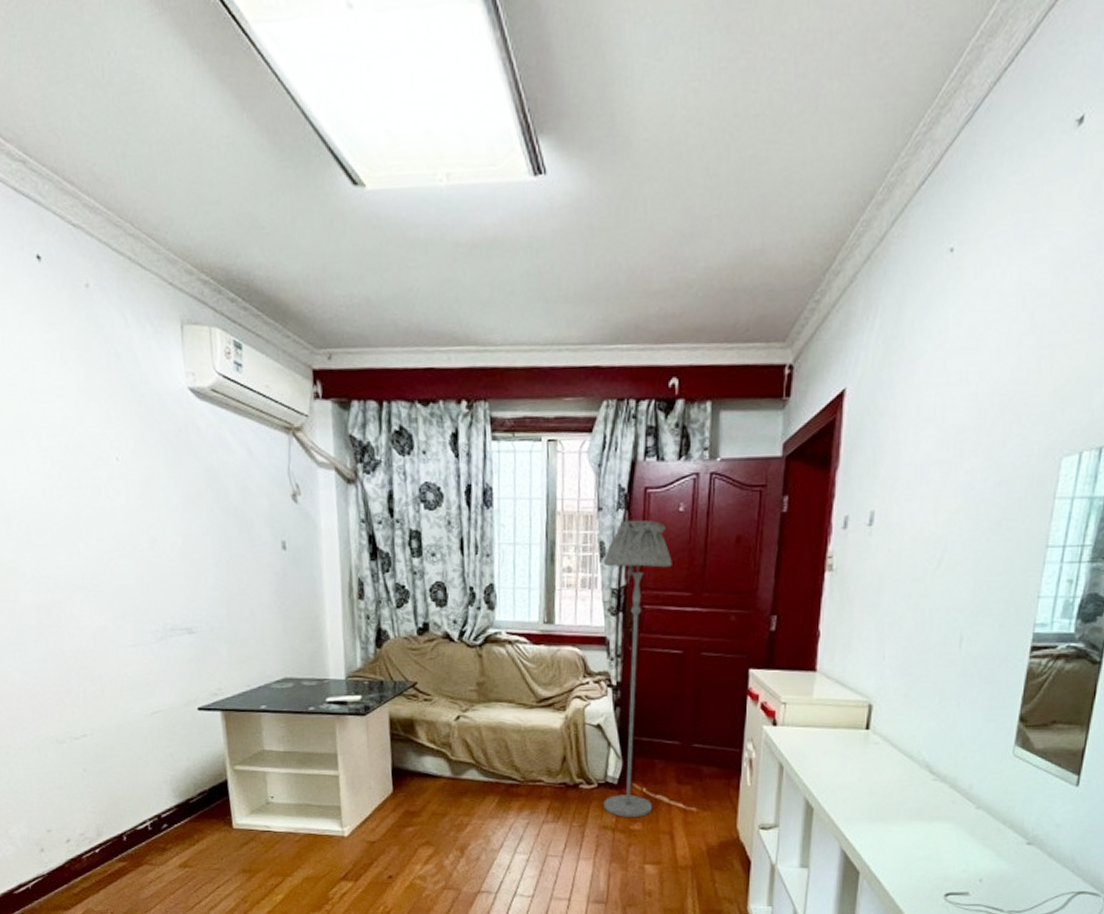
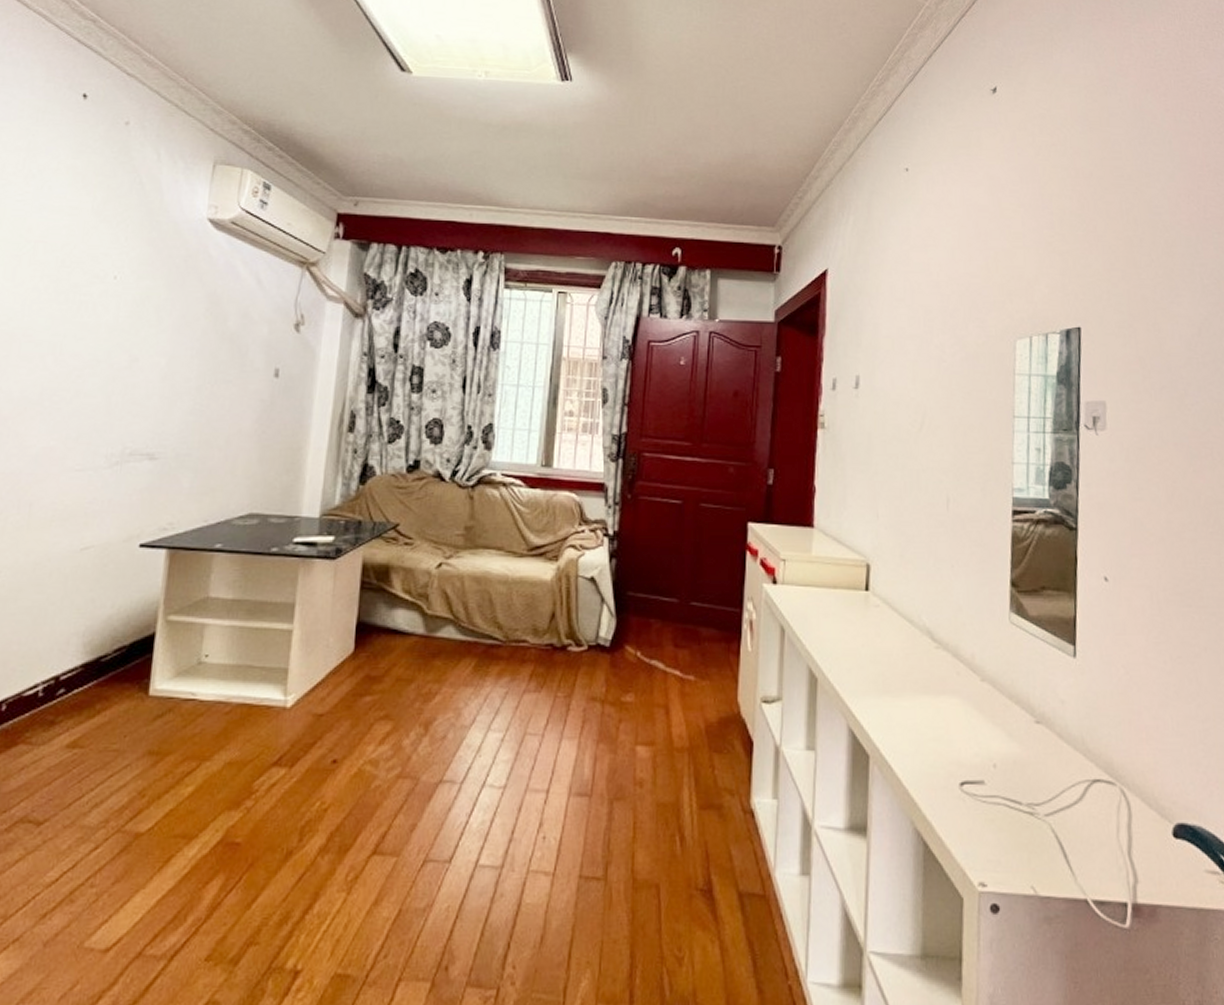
floor lamp: present [604,519,672,817] -> none [593,369,673,686]

